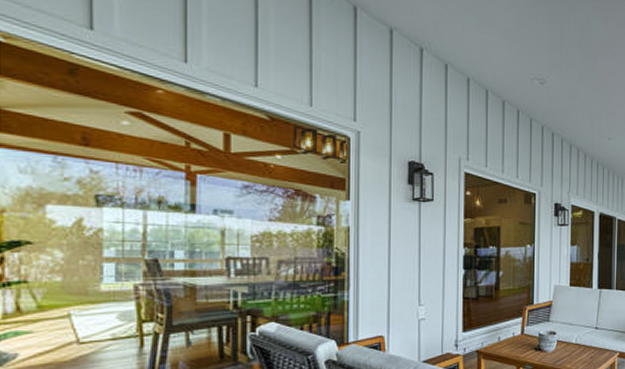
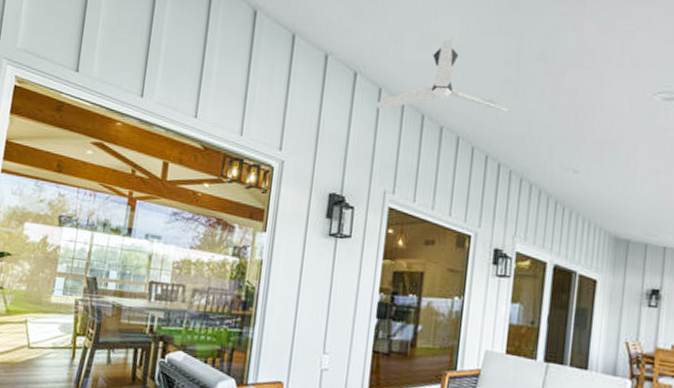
ceiling fan: none [444,20,557,89] -> present [376,36,510,112]

